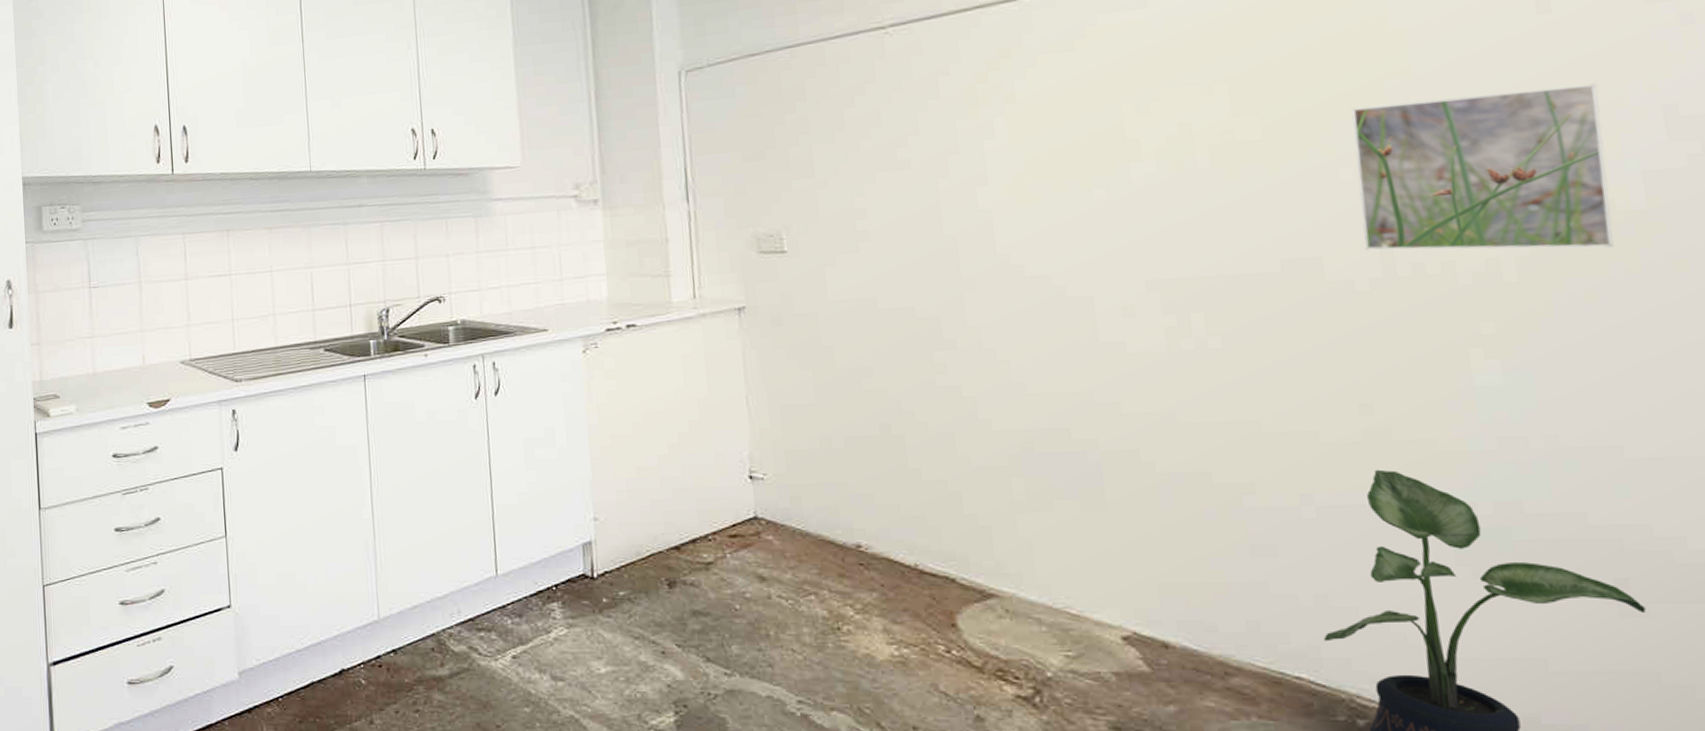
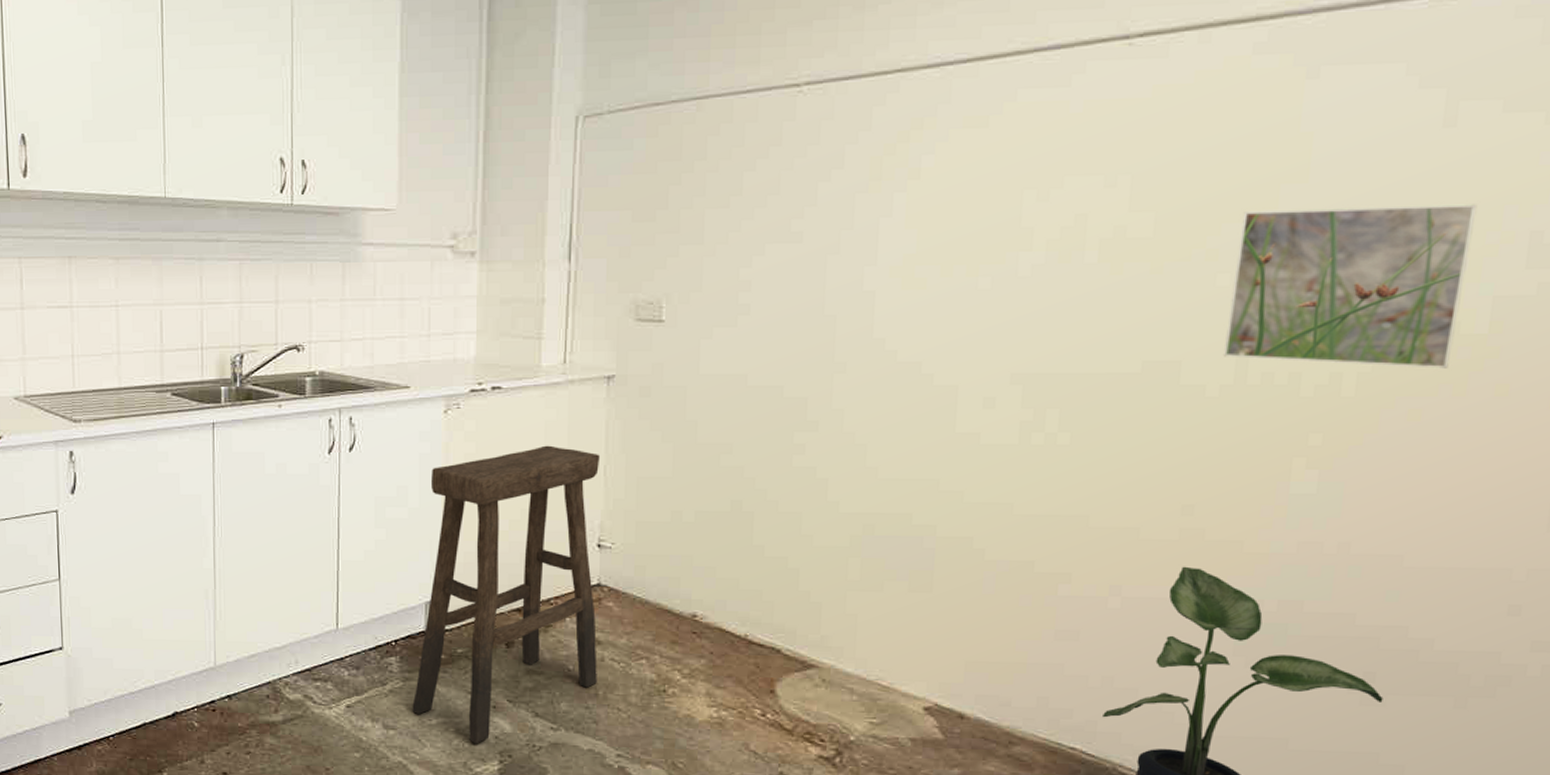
stool: none [576,378,767,694] -> present [412,445,601,744]

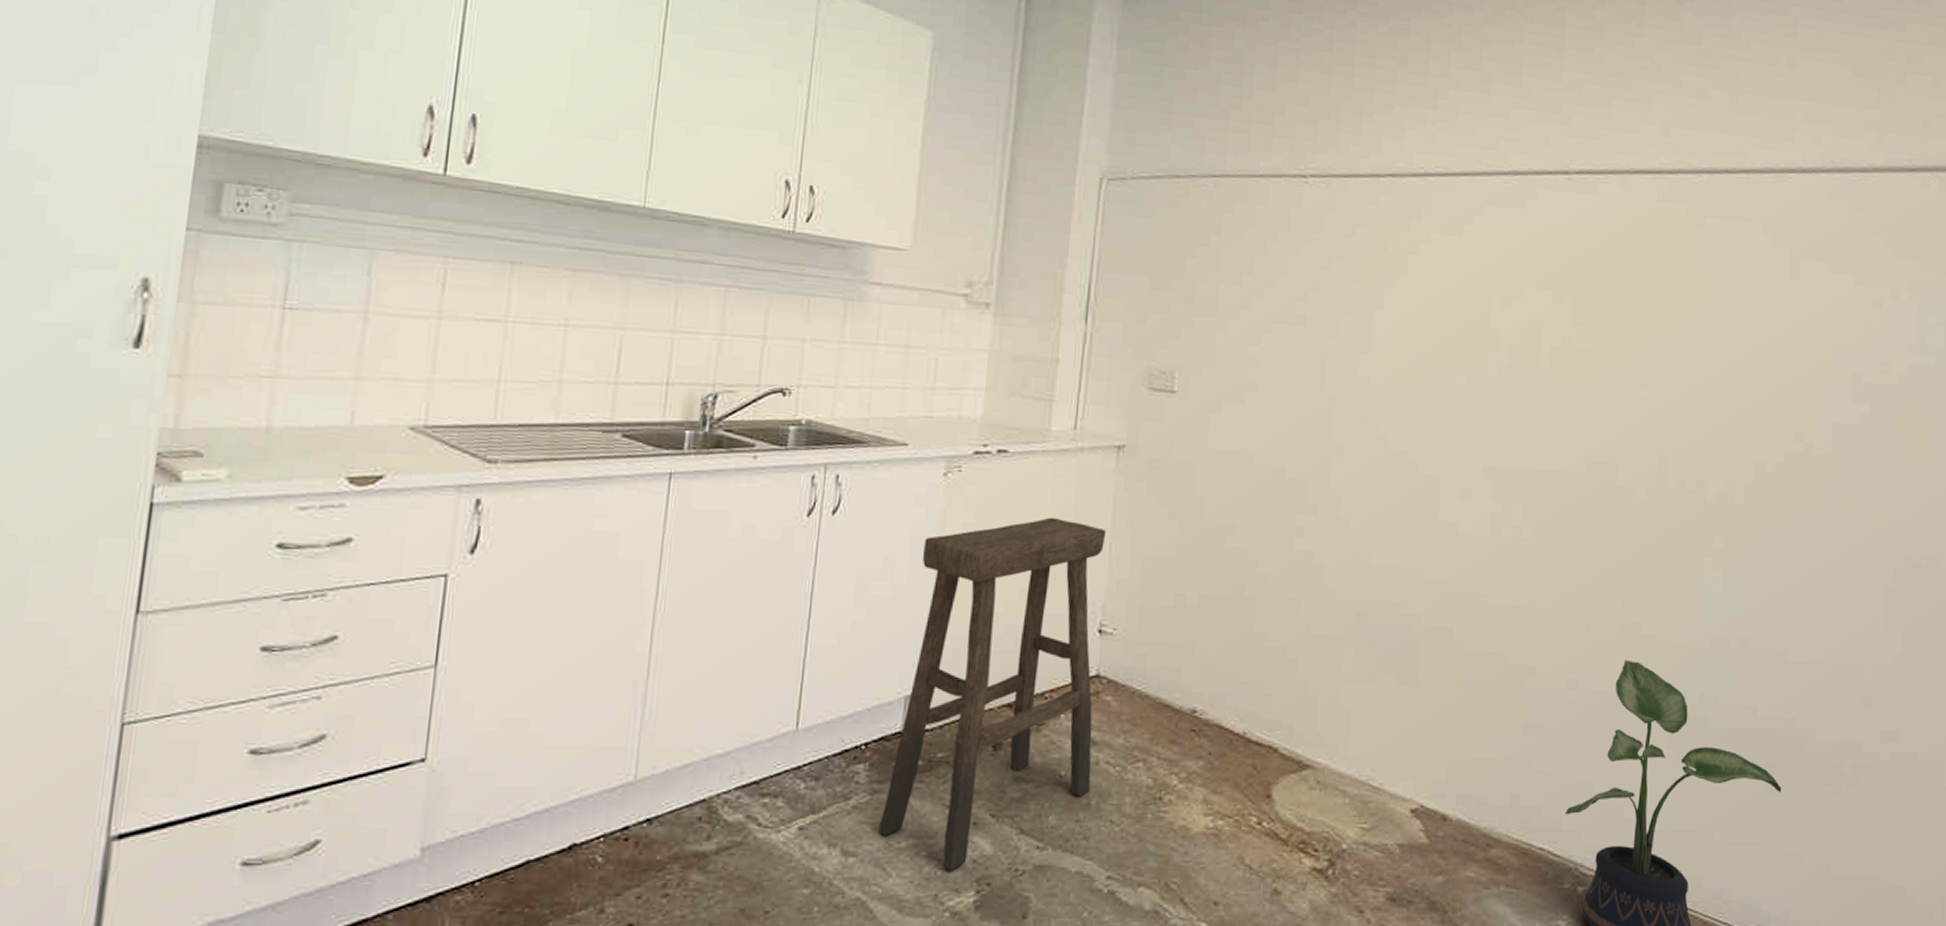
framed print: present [1223,204,1478,369] -> none [1648,334,1817,483]

